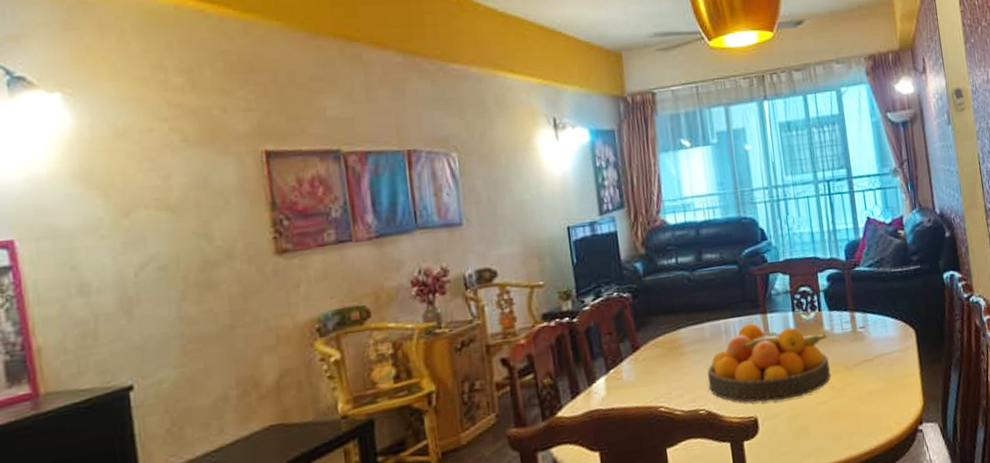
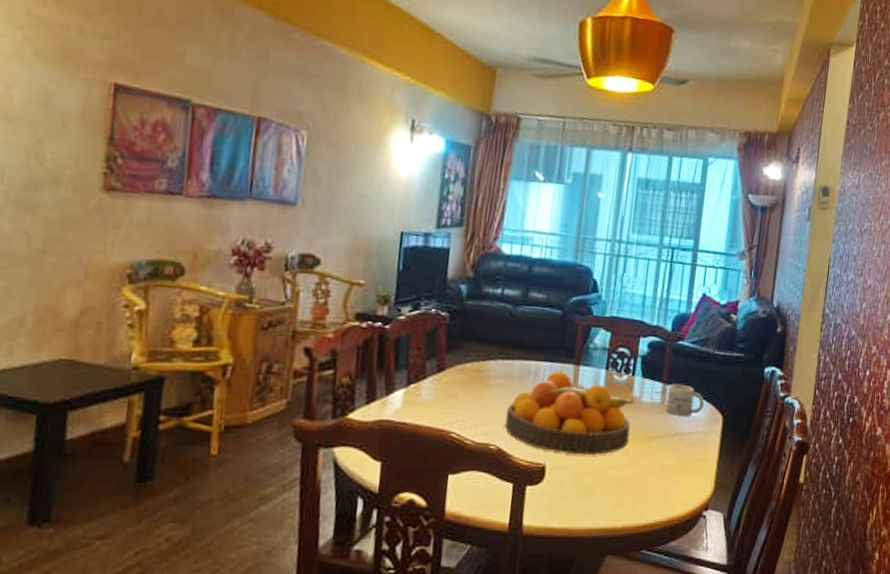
mug: none [856,308,895,340] -> present [666,383,705,416]

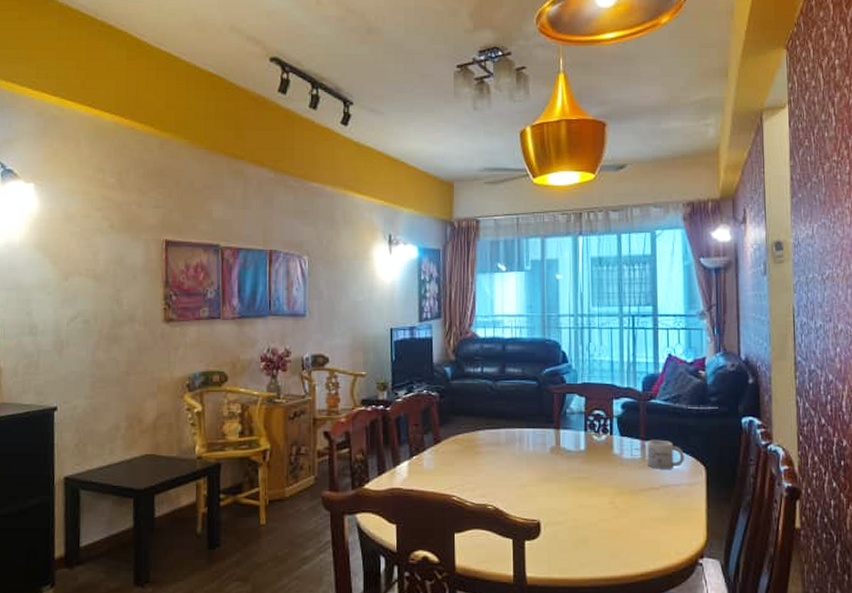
fruit bowl: present [504,370,634,456] -> none [498,435,616,511]

